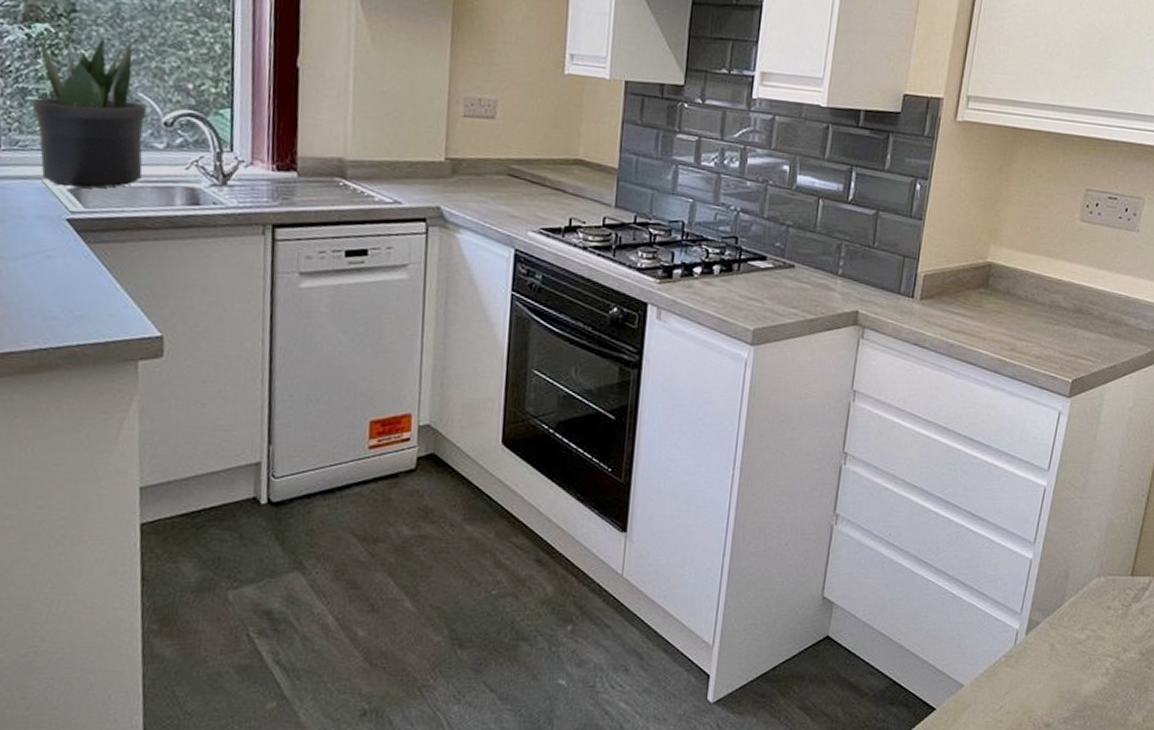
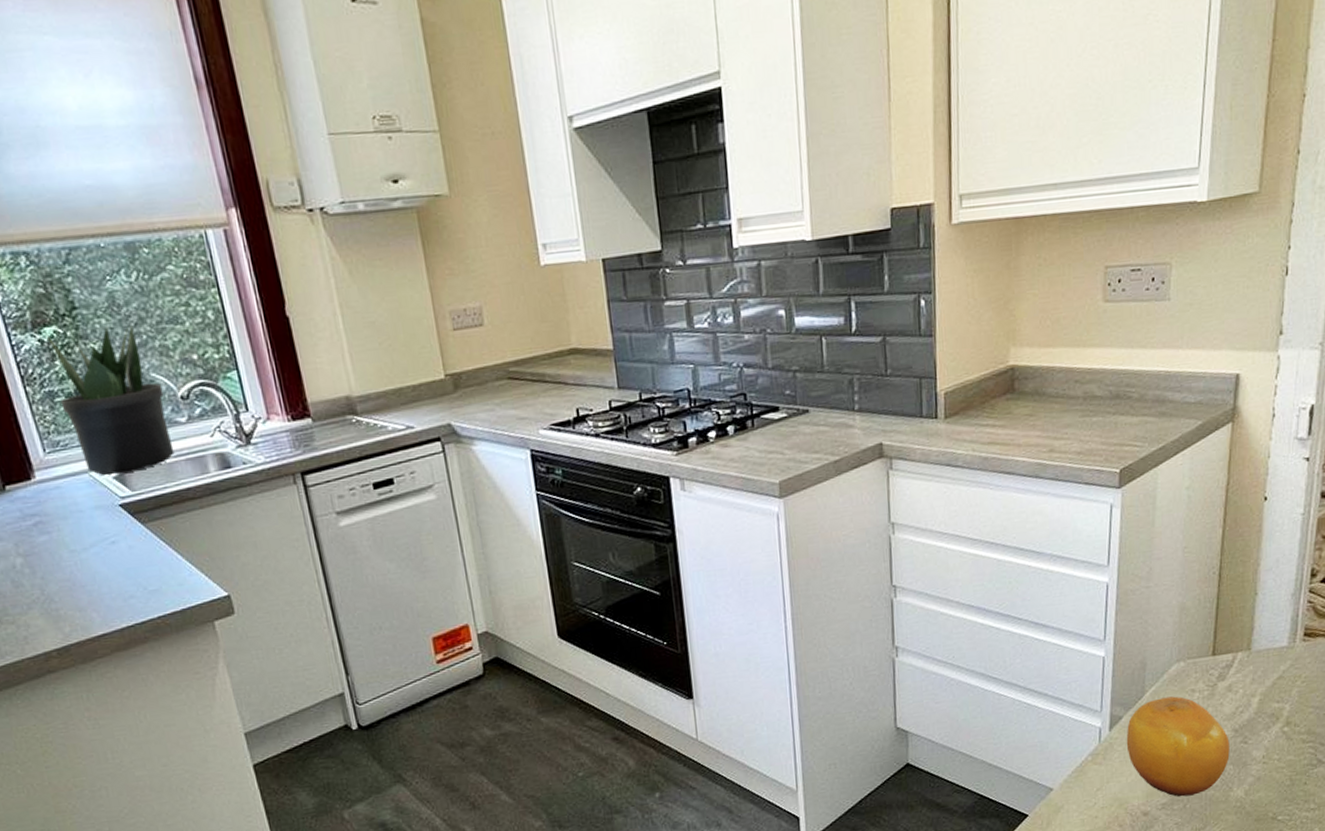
fruit: none [1039,610,1135,714] -> present [1126,696,1230,797]

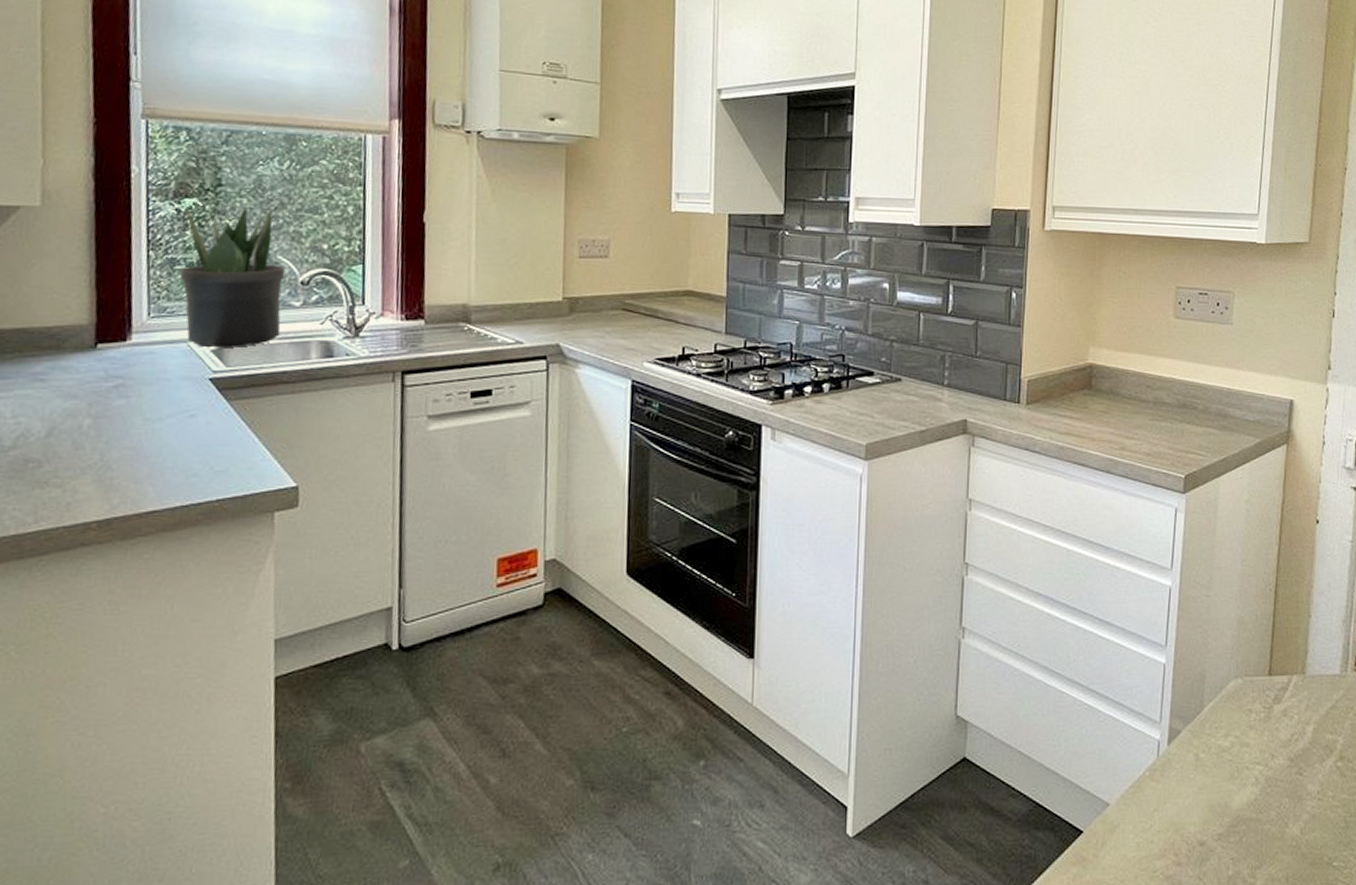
fruit: present [1126,696,1230,797] -> none [1184,715,1285,829]

